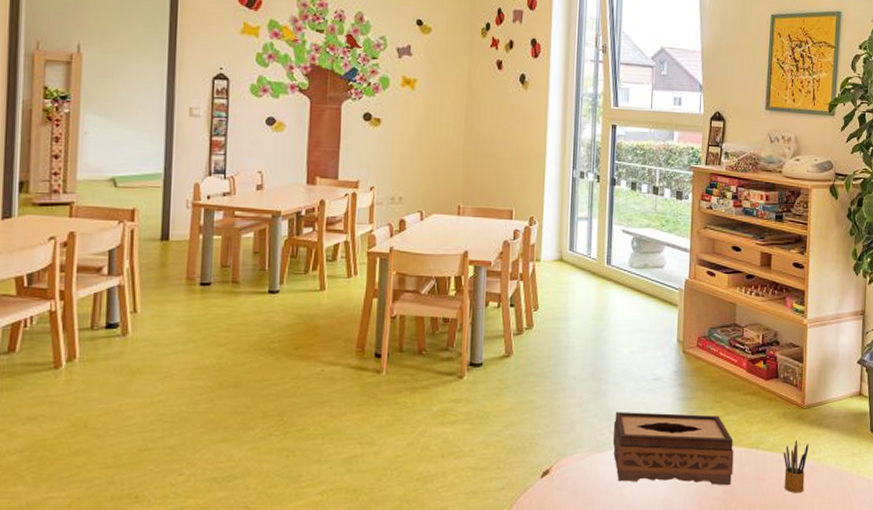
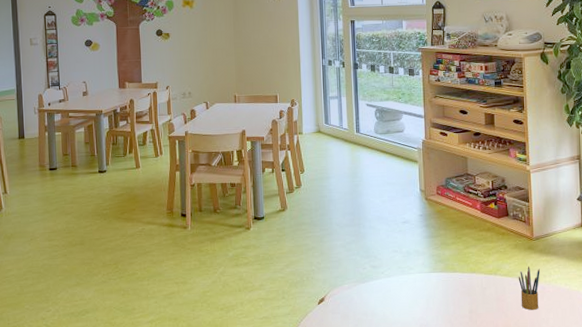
tissue box: present [612,412,734,486] -> none [372,249,476,306]

